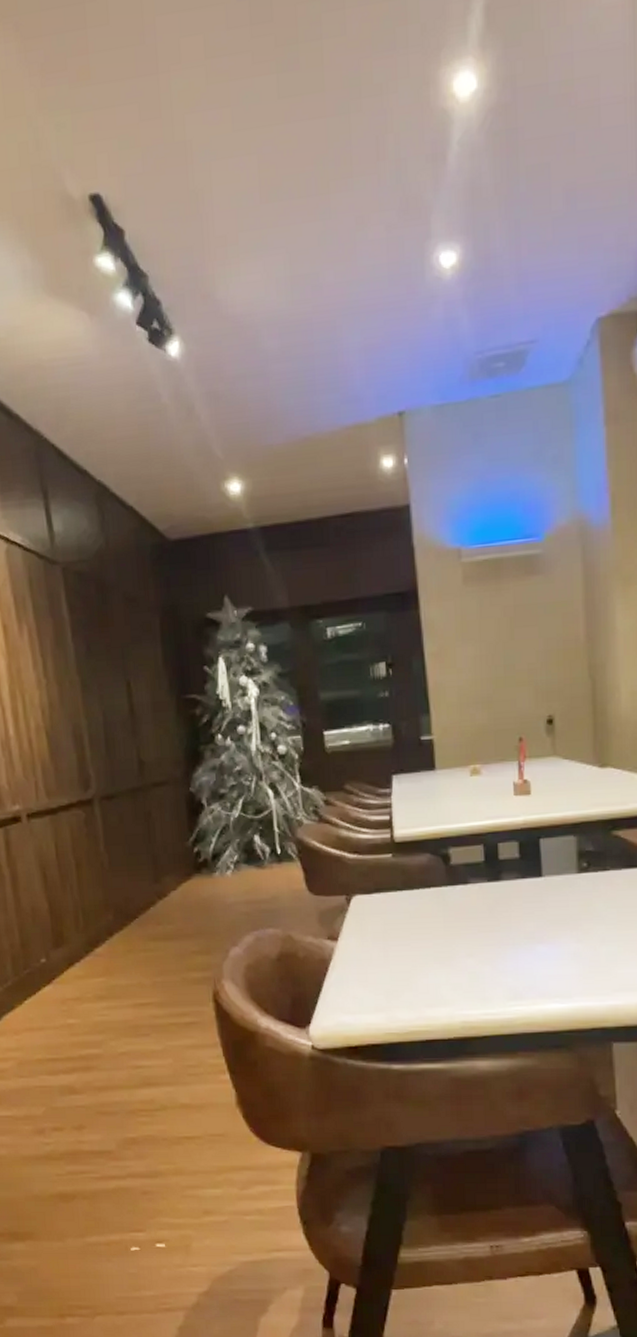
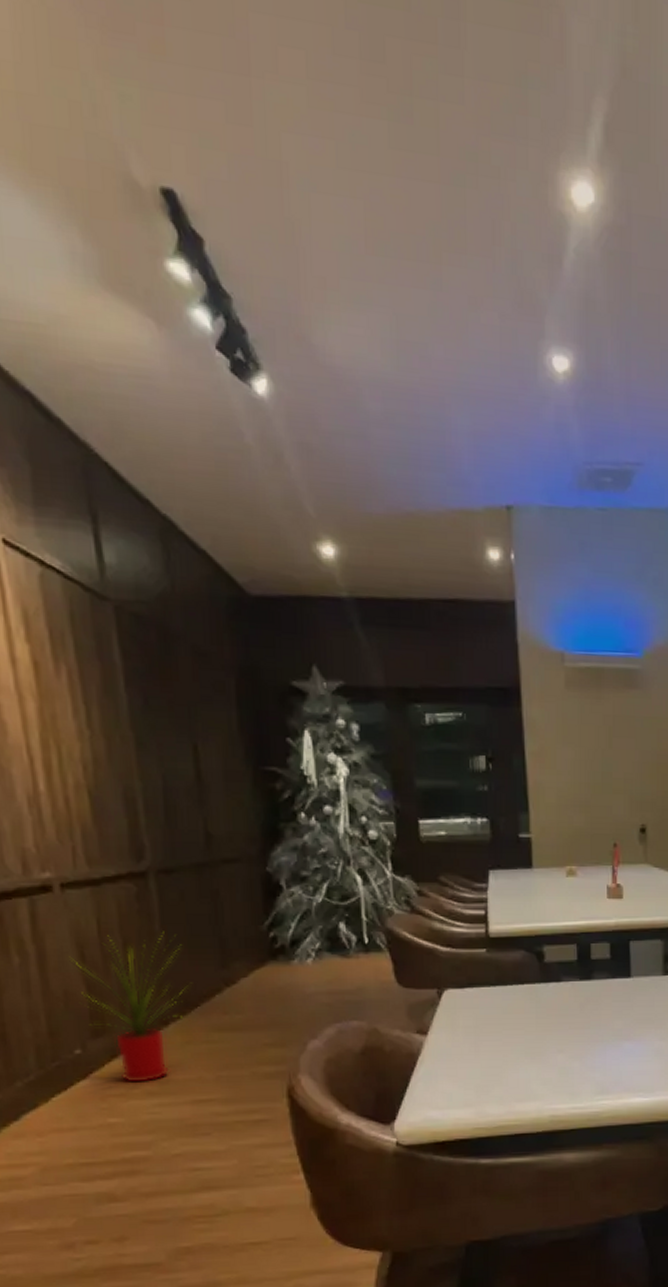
house plant: none [34,851,128,989] -> present [67,931,188,1084]

